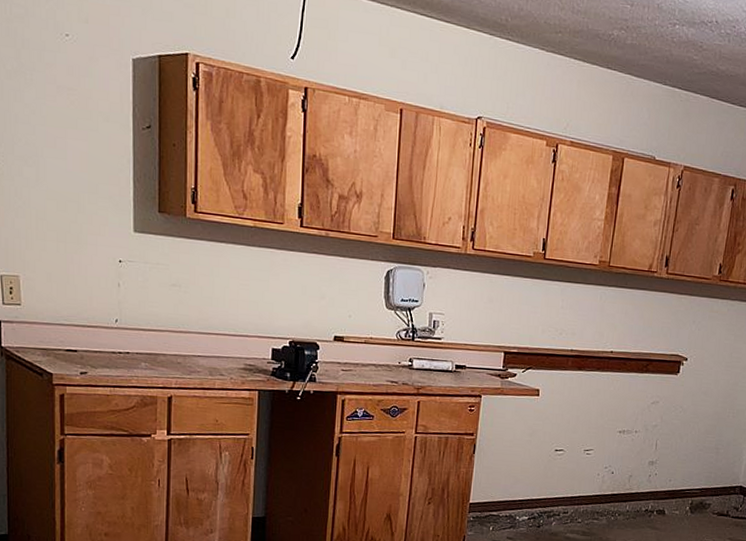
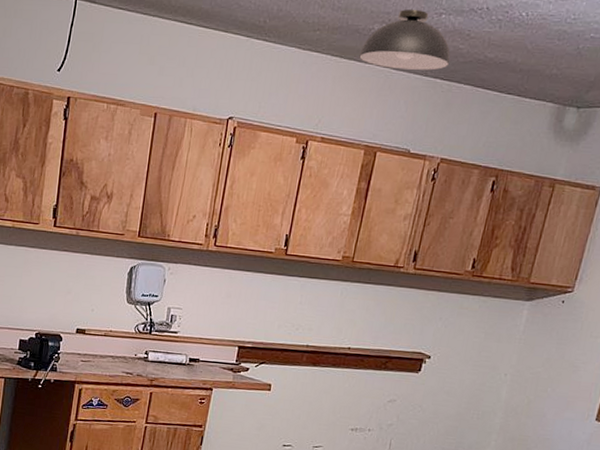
light fixture: none [601,17,687,80] -> present [359,10,451,71]

